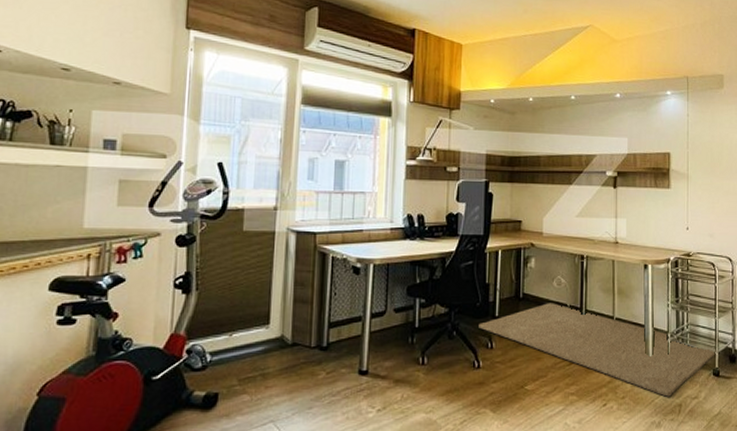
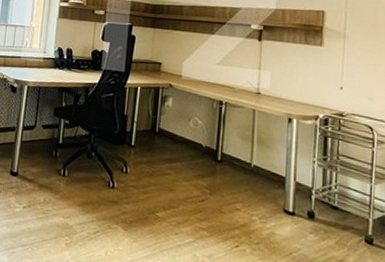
rug: present [479,303,718,397] -> none [115,140,372,254]

